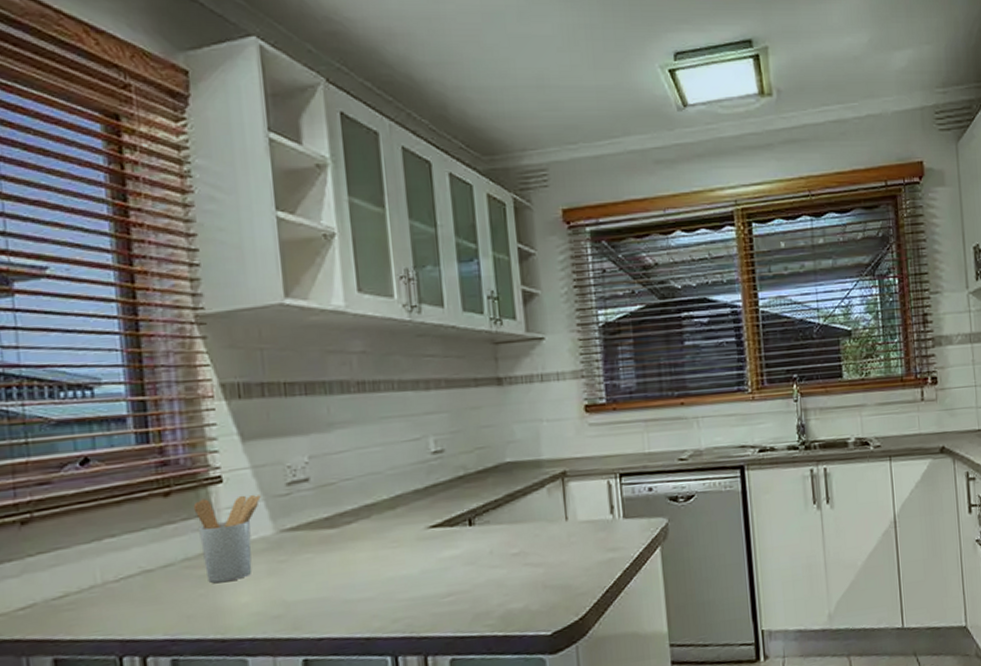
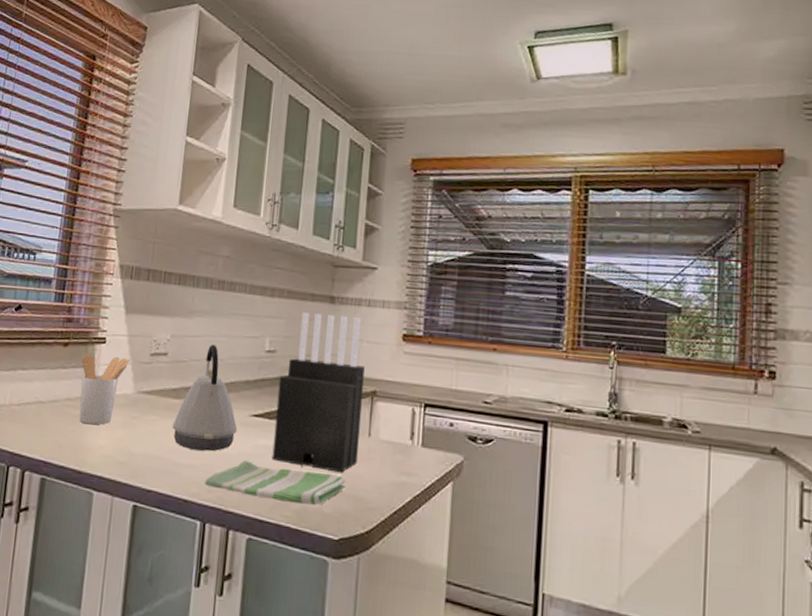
kettle: none [333,457,415,582] -> present [172,345,238,452]
dish towel: none [387,568,550,617] -> present [205,461,346,505]
knife block: none [453,396,558,570] -> present [272,312,365,473]

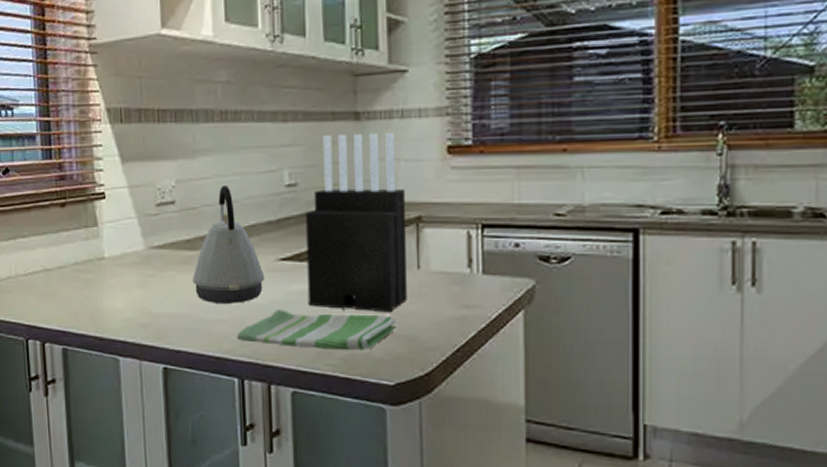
utensil holder: present [79,353,130,425] -> none [82,211,135,288]

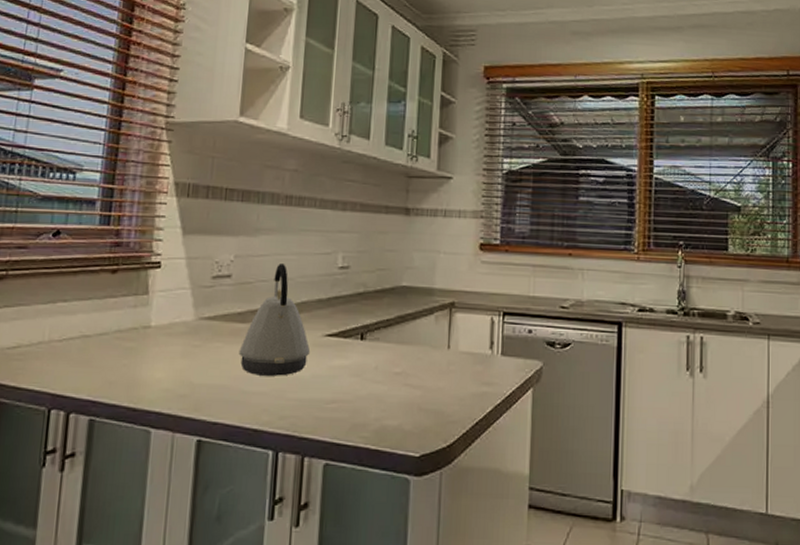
dish towel: present [237,310,396,350] -> none [276,383,426,423]
knife block: present [305,133,407,313] -> none [348,226,442,388]

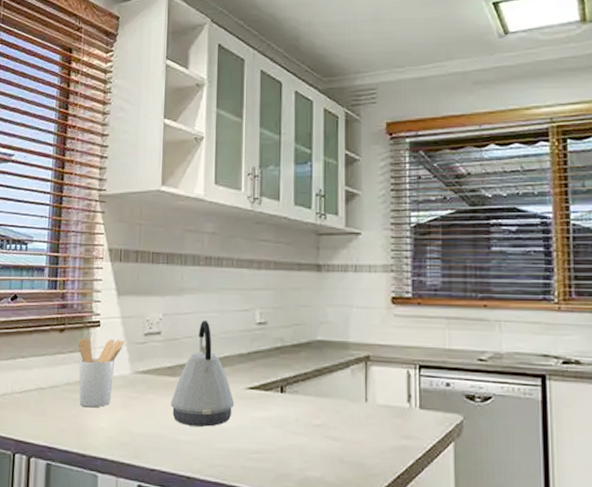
utensil holder: none [132,280,189,357] -> present [78,338,125,408]

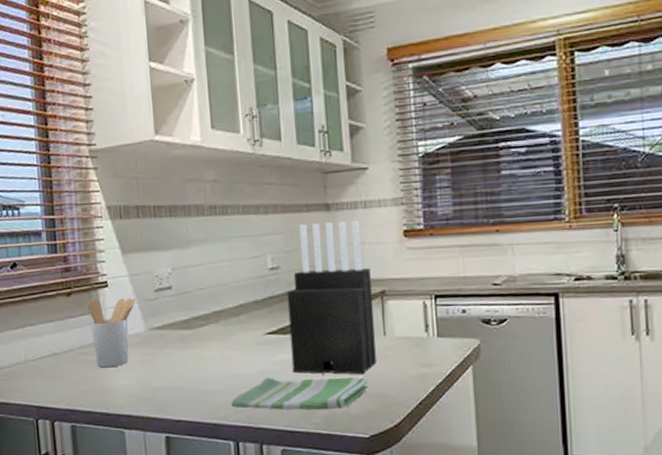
kettle: present [170,321,235,427] -> none [189,271,254,376]
dish towel: none [206,434,346,474] -> present [231,376,369,410]
knife block: none [271,282,356,440] -> present [287,221,376,375]

